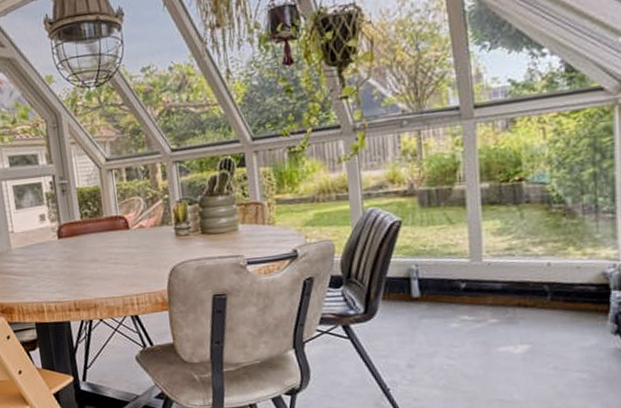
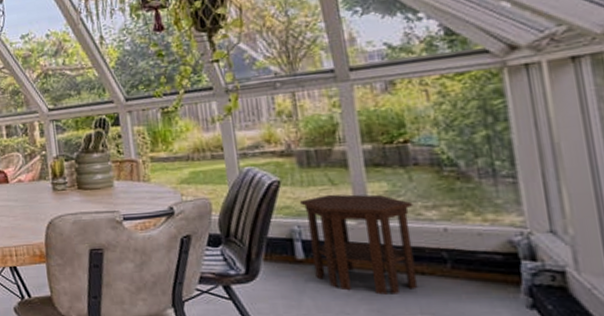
side table: none [418,232,523,328] -> present [299,194,418,295]

